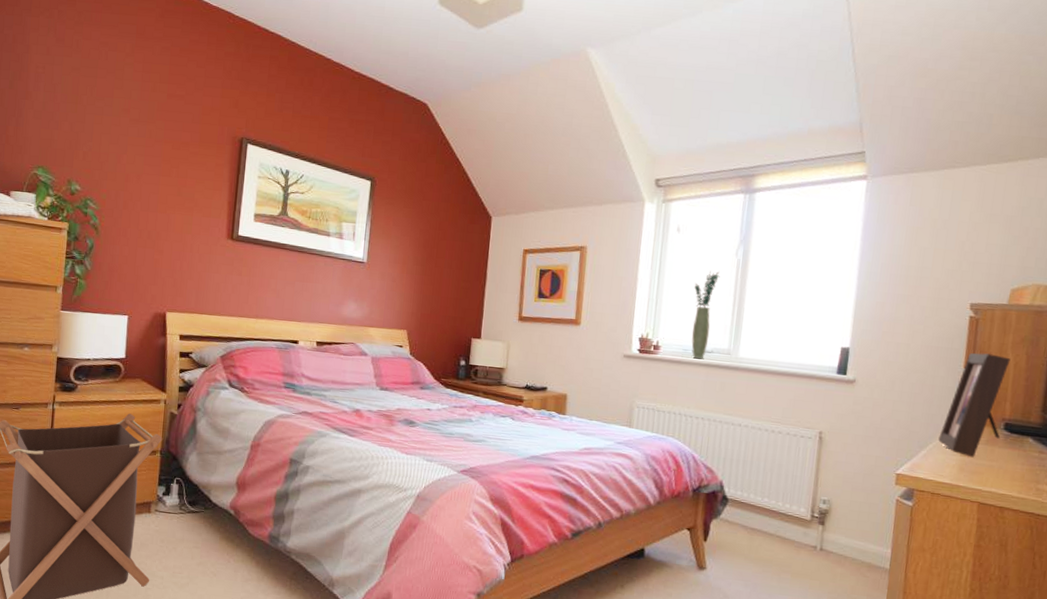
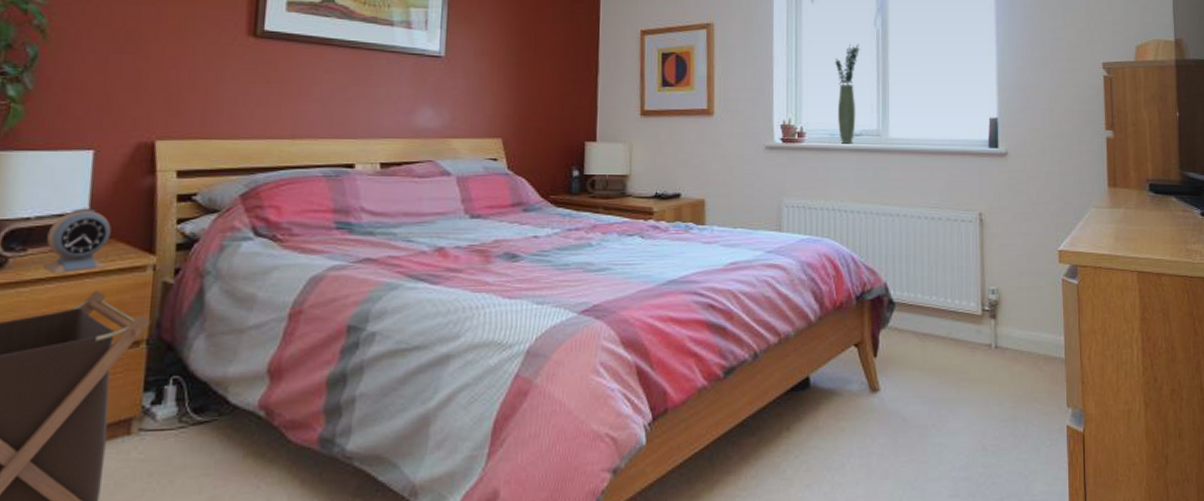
alarm clock: none [98,355,139,399] -> present [42,208,111,273]
picture frame: present [938,353,1011,458] -> none [1092,113,1148,224]

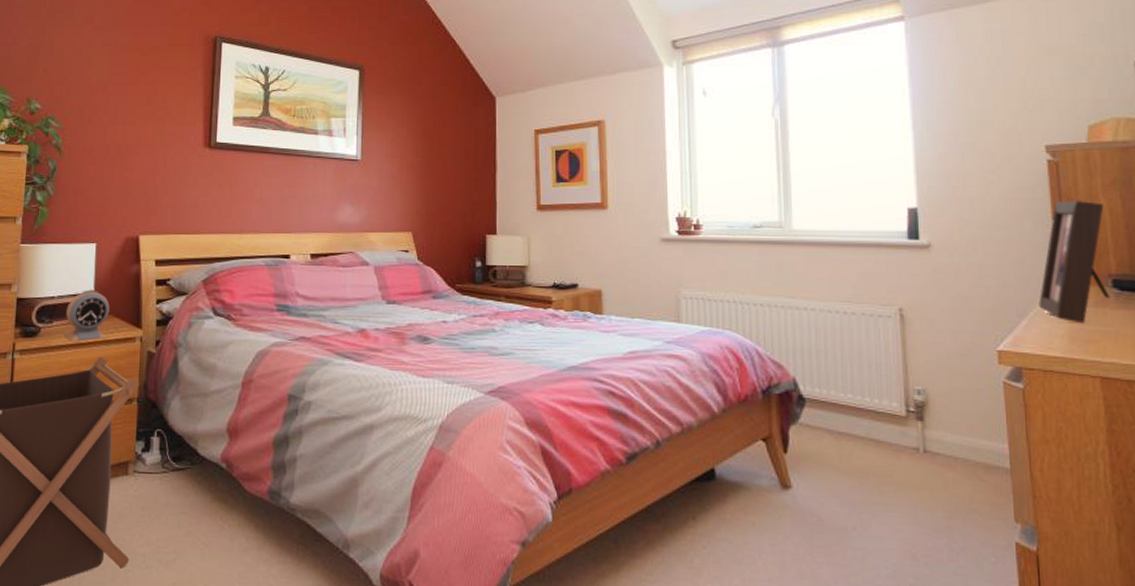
vase: present [835,43,861,143] -> none [731,135,758,235]
picture frame: none [1092,113,1148,224] -> present [1038,201,1111,324]

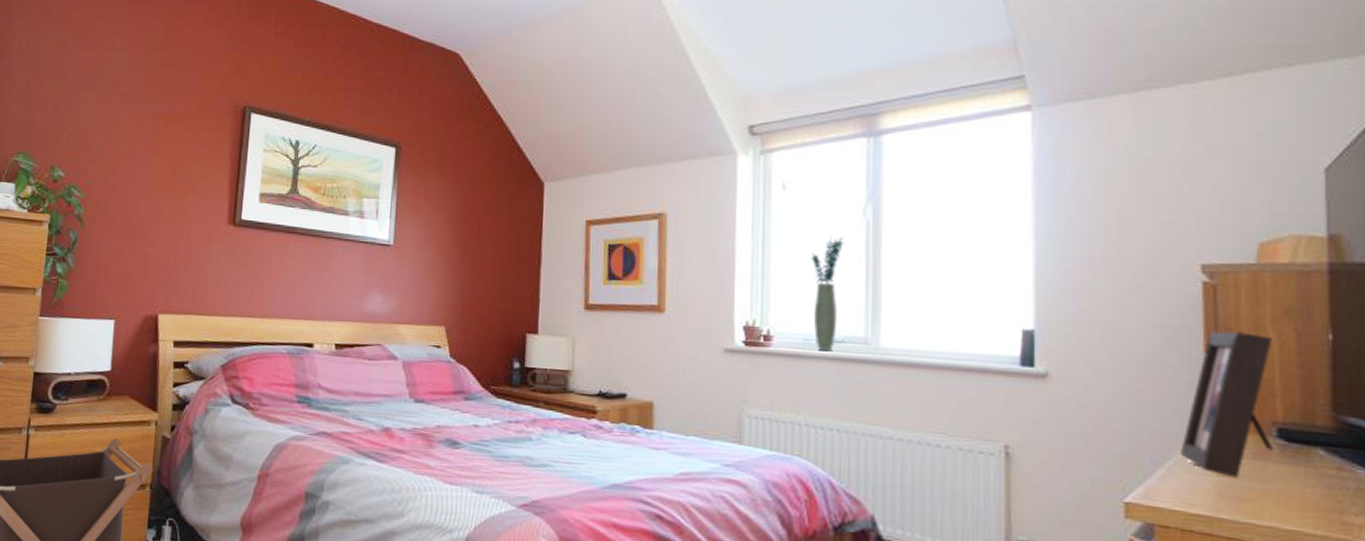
alarm clock: present [64,289,110,342] -> none [79,368,126,421]
vase: none [731,135,758,235] -> present [812,236,845,350]

